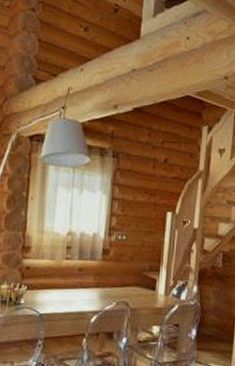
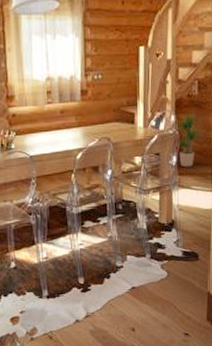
potted plant: none [197,284,224,343] -> present [175,112,203,168]

